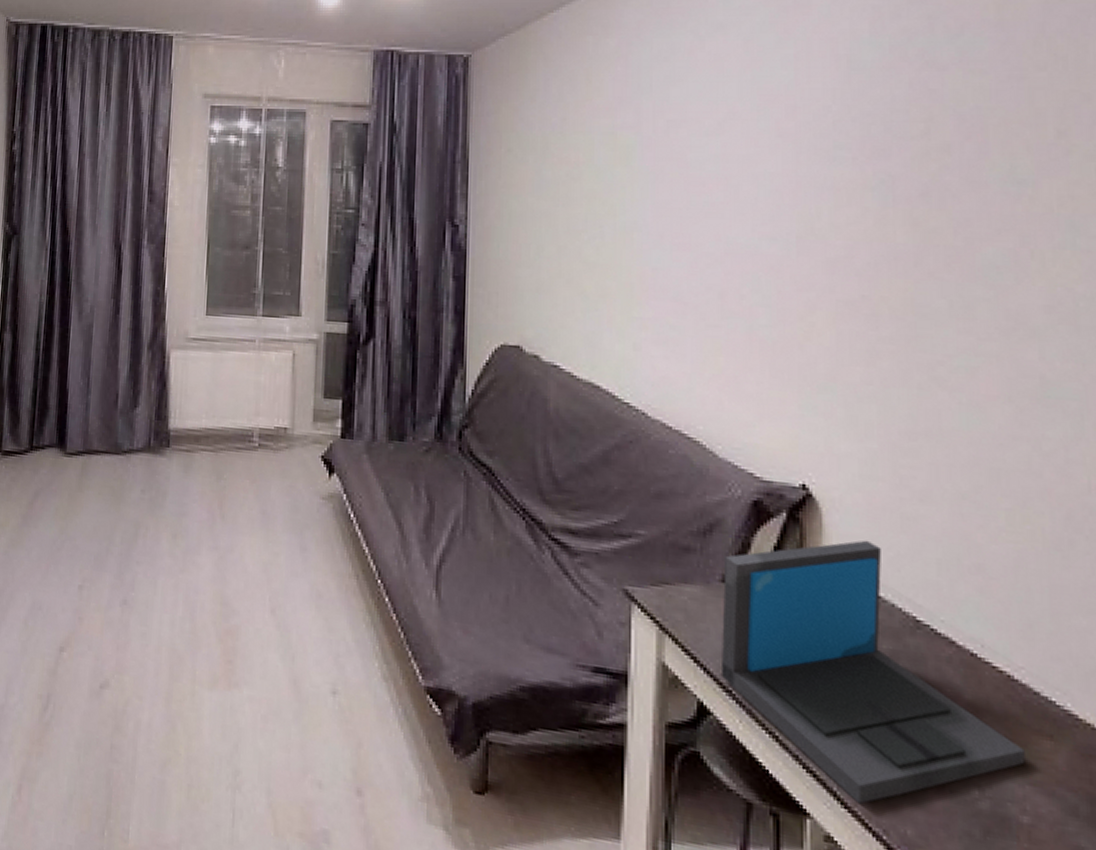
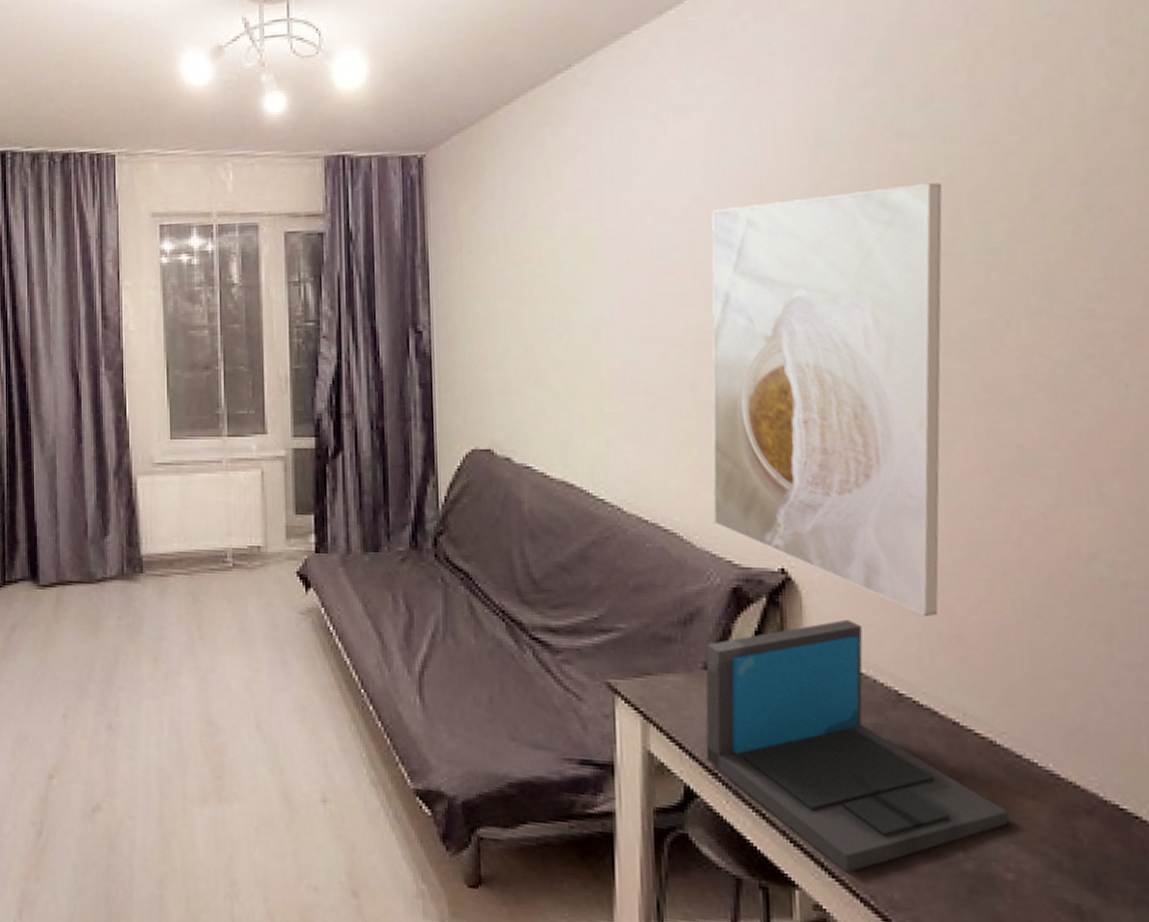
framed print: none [736,113,970,543] -> present [712,183,942,616]

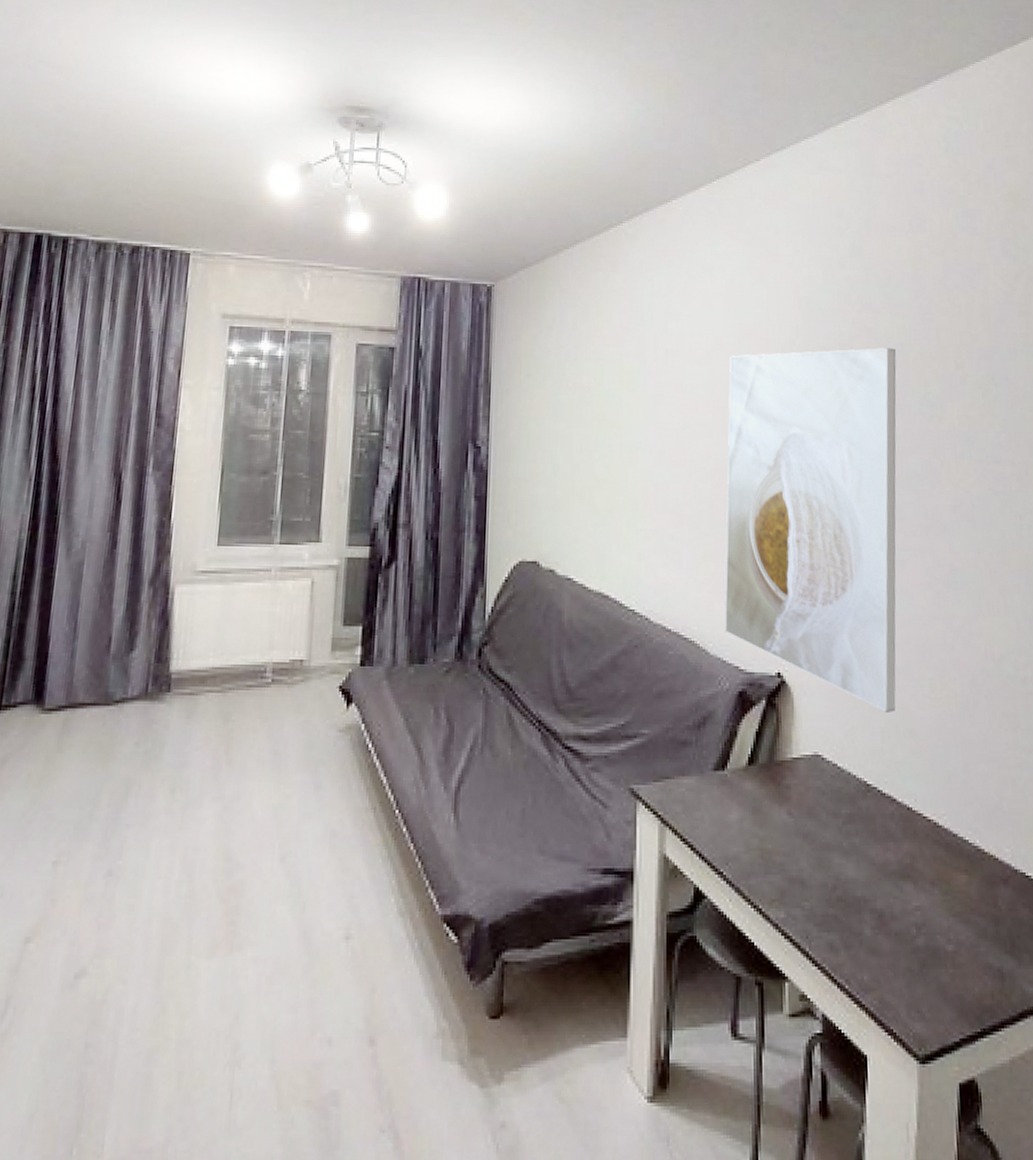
laptop: present [705,619,1009,873] -> none [713,717,949,960]

